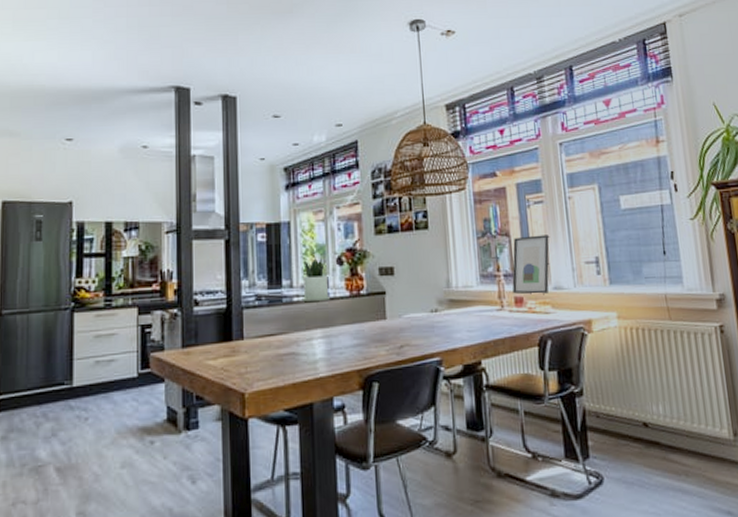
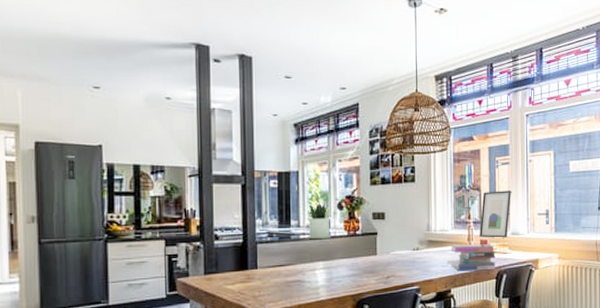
books: none [473,302,537,336] -> present [446,244,496,271]

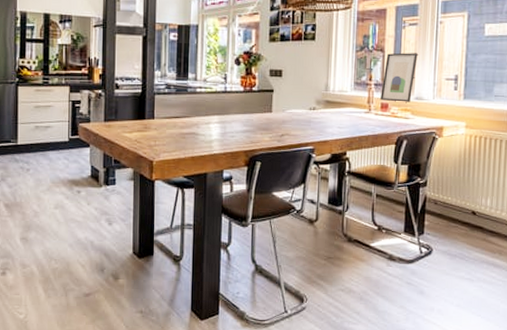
planter: present [307,203,332,240] -> none [204,57,228,94]
books: present [446,244,496,271] -> none [343,105,396,135]

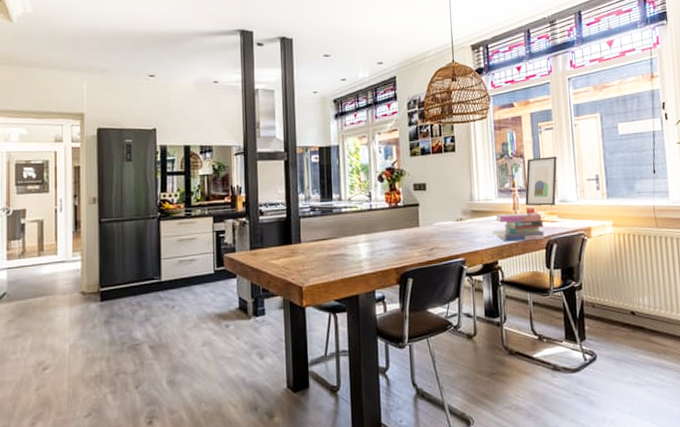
books: none [343,105,396,135] -> present [492,213,545,241]

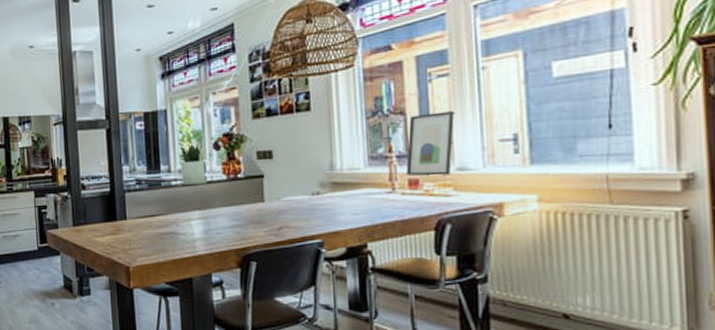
planter: none [349,176,373,213] -> present [179,144,208,186]
books: present [492,213,545,241] -> none [359,184,434,220]

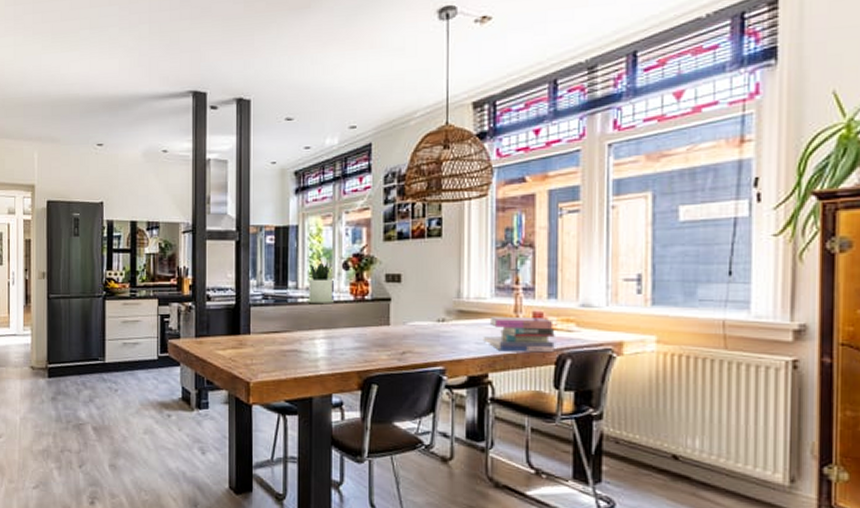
books: none [359,184,434,220] -> present [483,316,555,353]
picture frame: present [406,111,456,176] -> none [532,247,583,311]

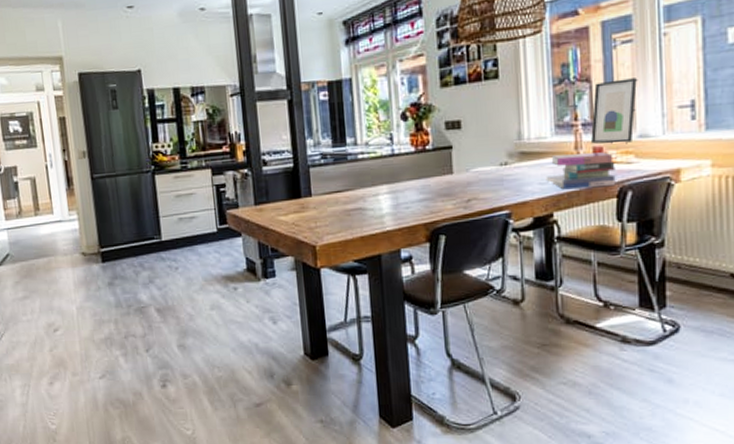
planter: present [306,262,335,305] -> none [366,114,396,160]
picture frame: none [532,247,583,311] -> present [591,78,638,144]

